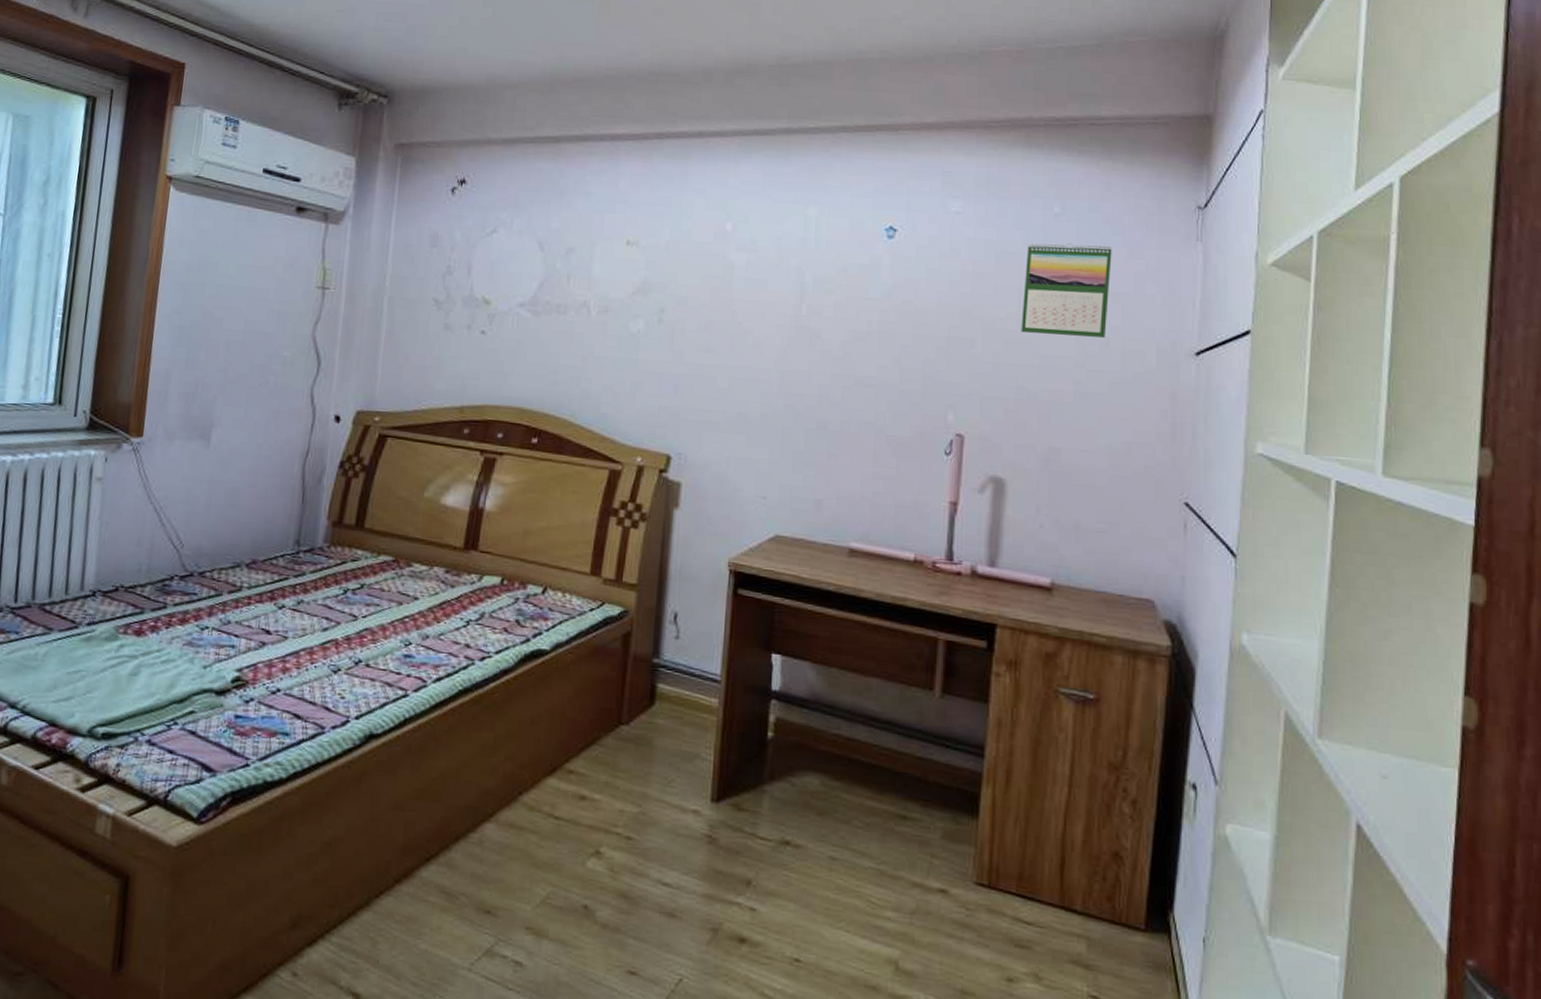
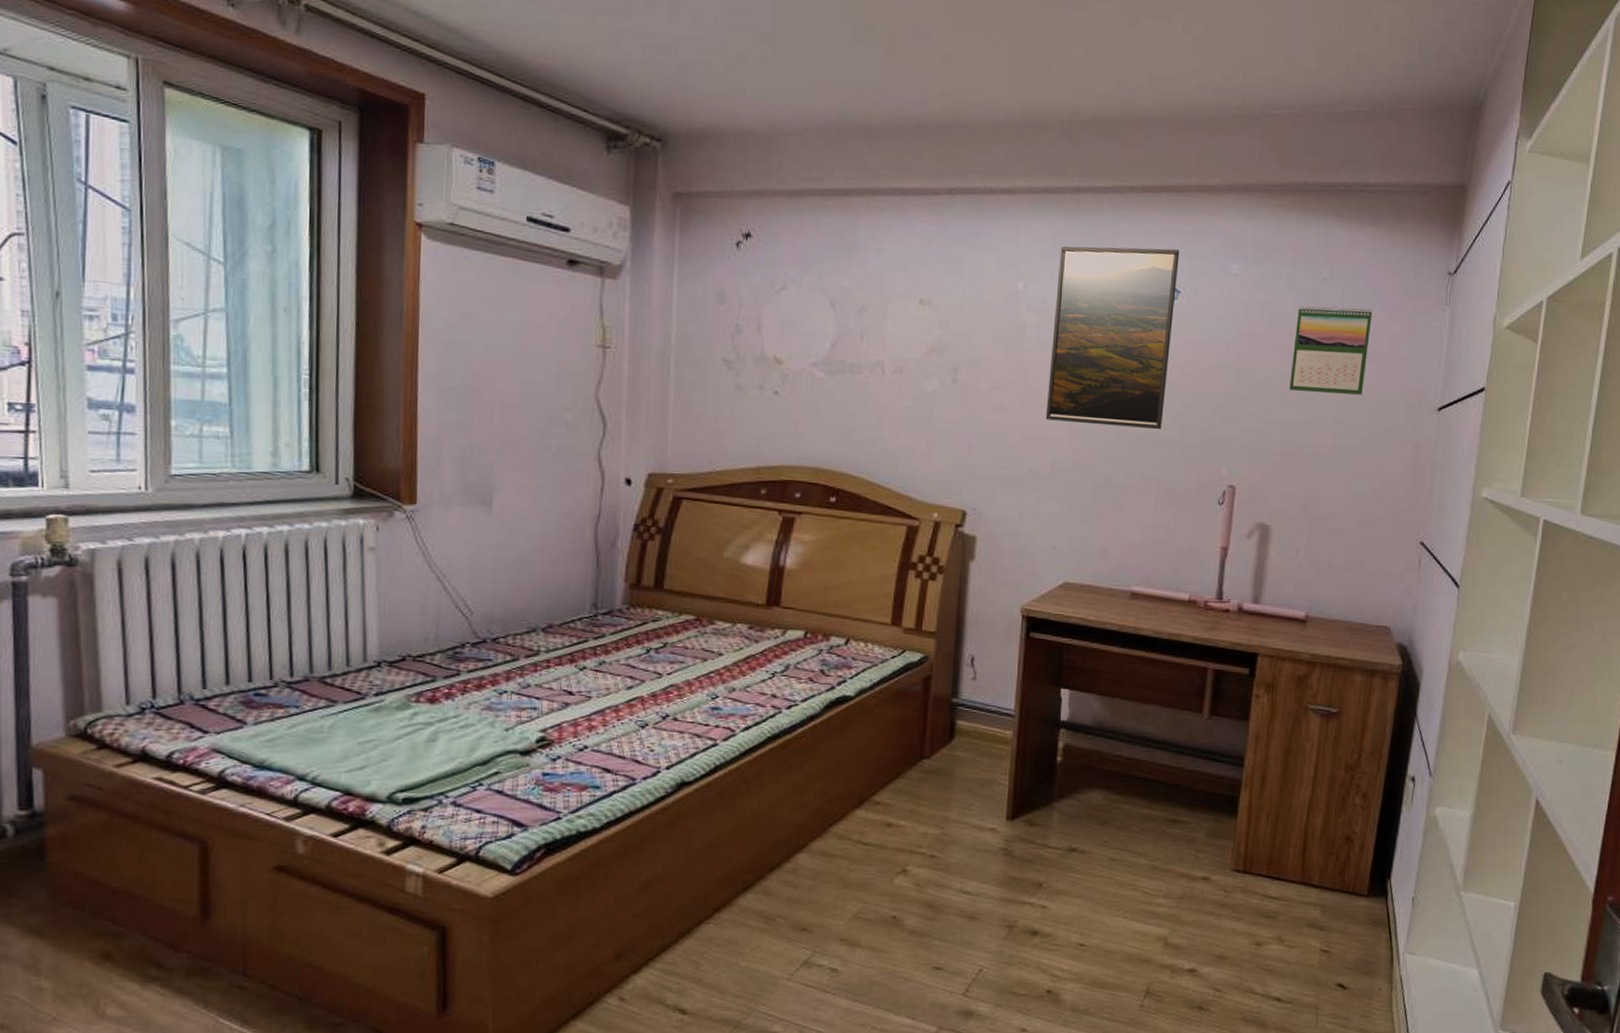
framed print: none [754,186,896,374] -> present [1045,246,1180,430]

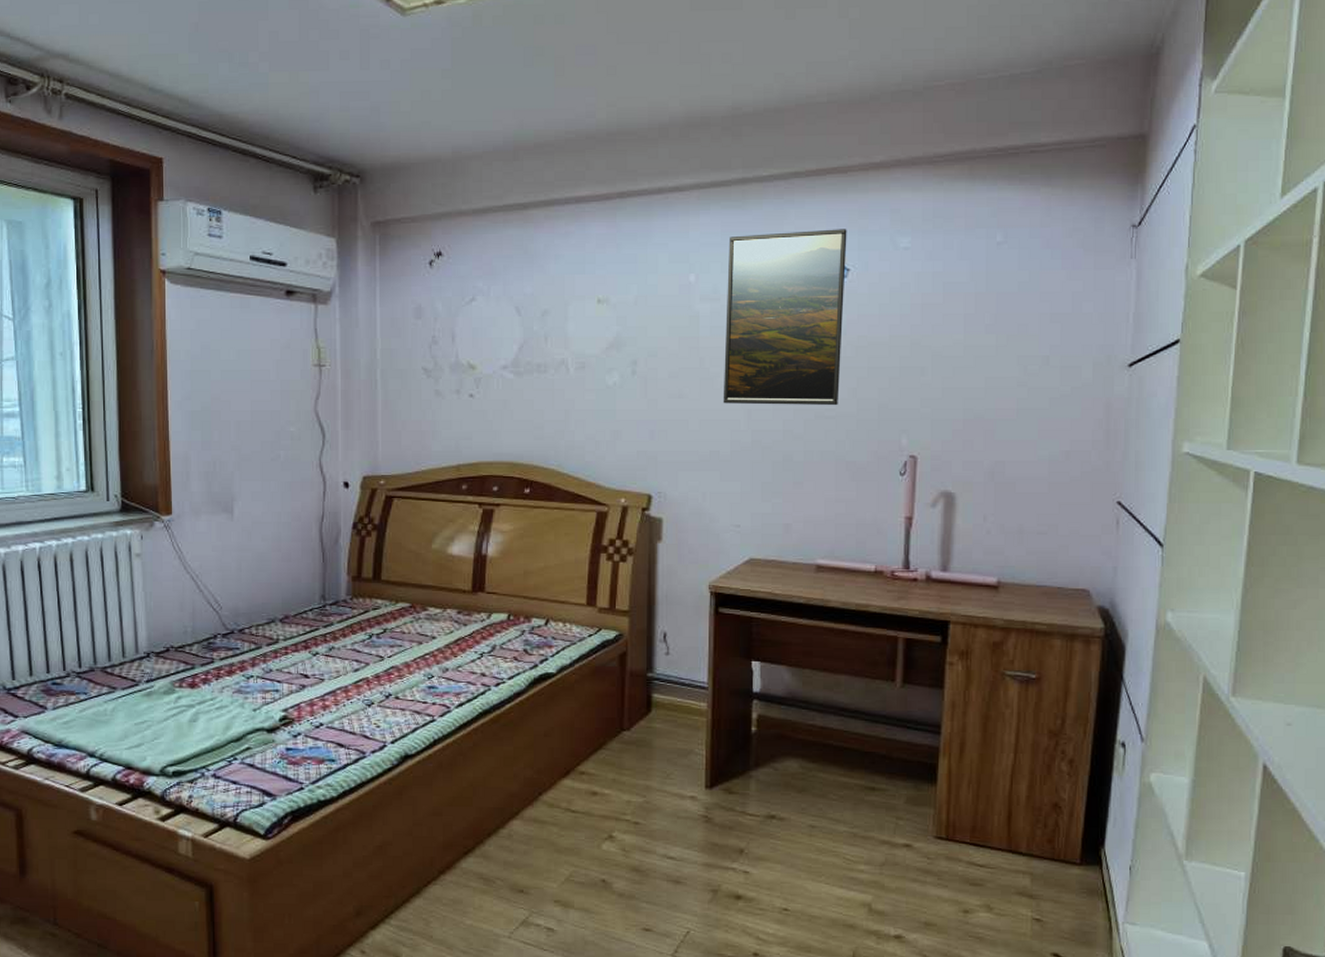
calendar: present [1289,306,1373,395] -> none [967,269,1052,358]

